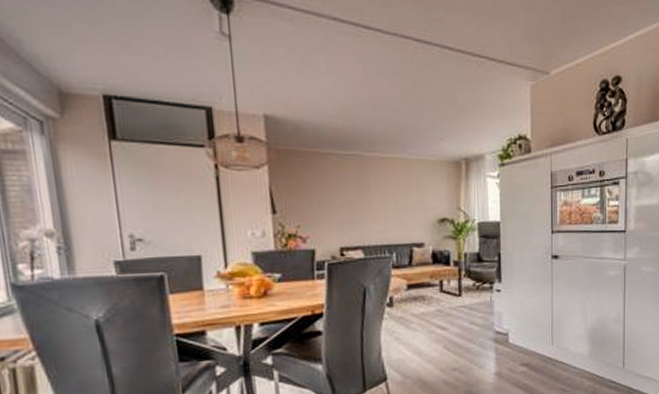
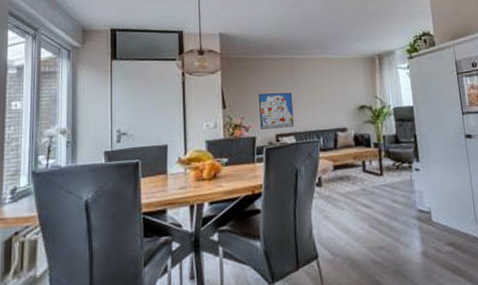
wall art: none [318,197,363,241] -> present [259,92,295,130]

